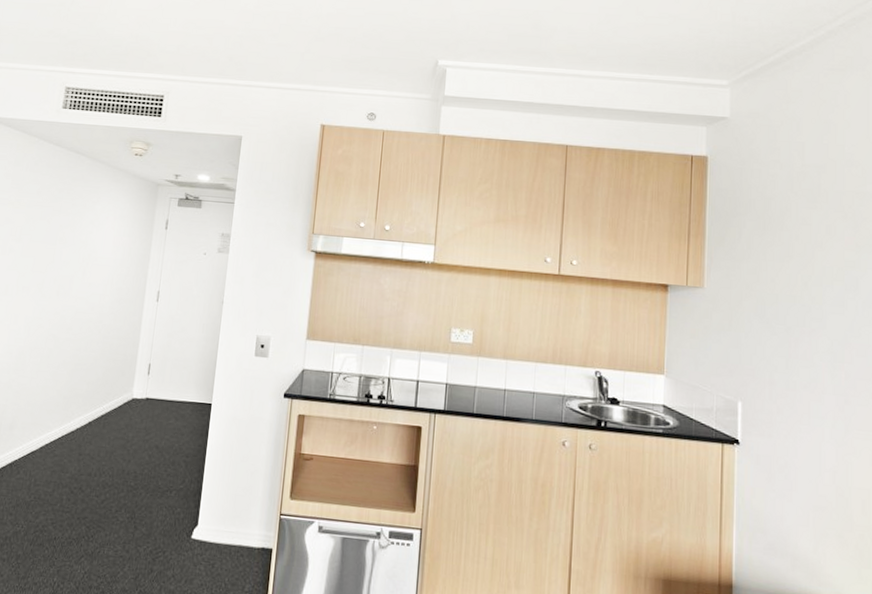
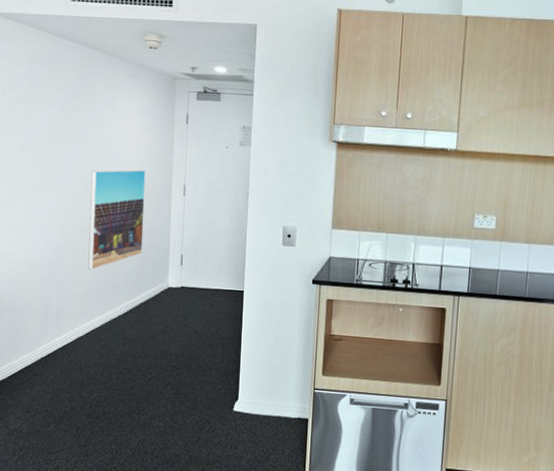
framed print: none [49,273,120,378] -> present [88,169,146,270]

